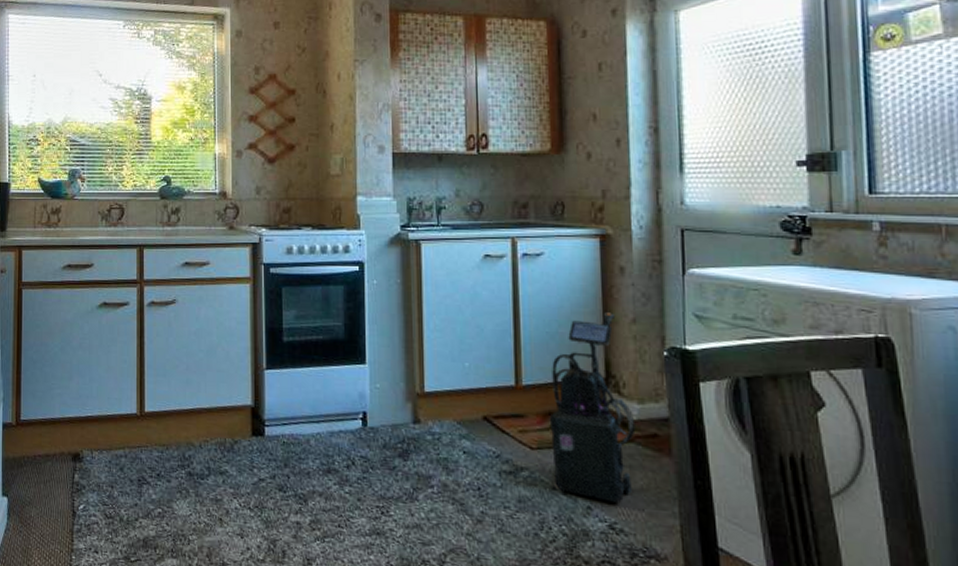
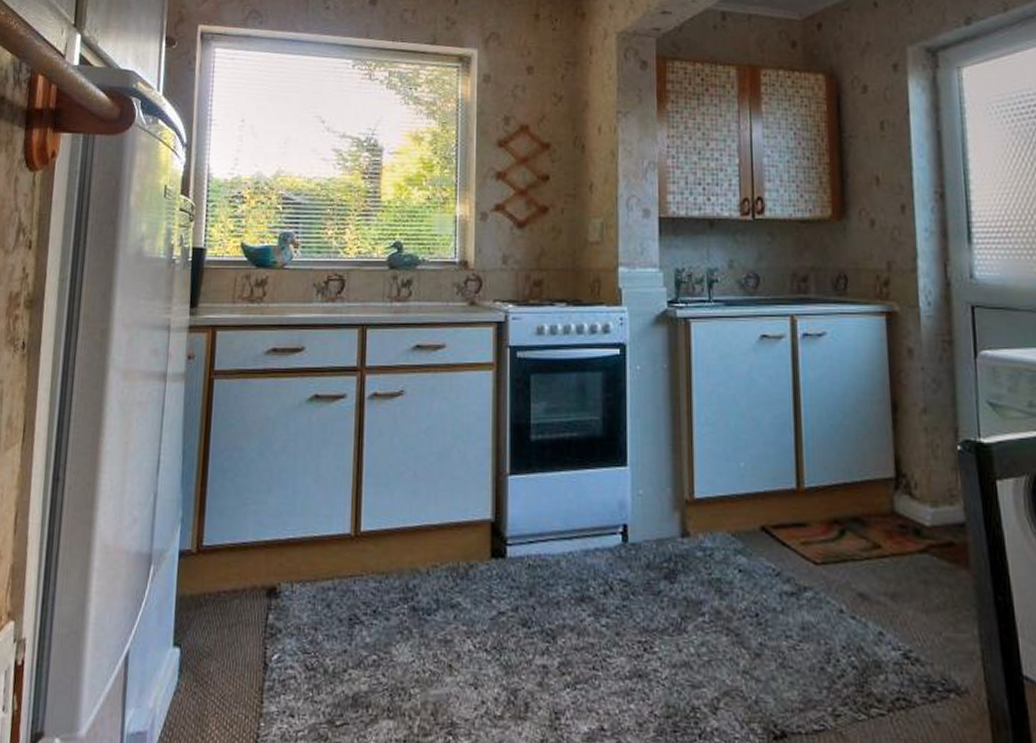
vacuum cleaner: present [549,312,636,504] -> none [834,401,930,627]

